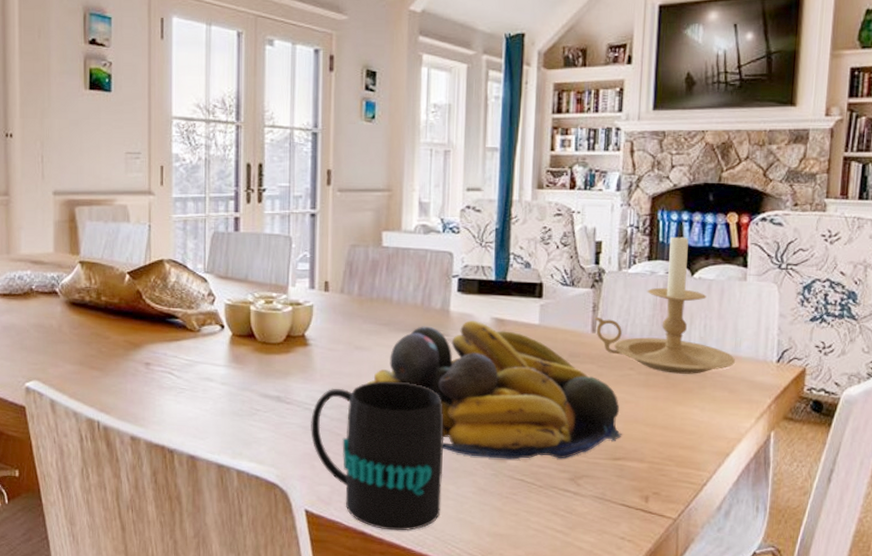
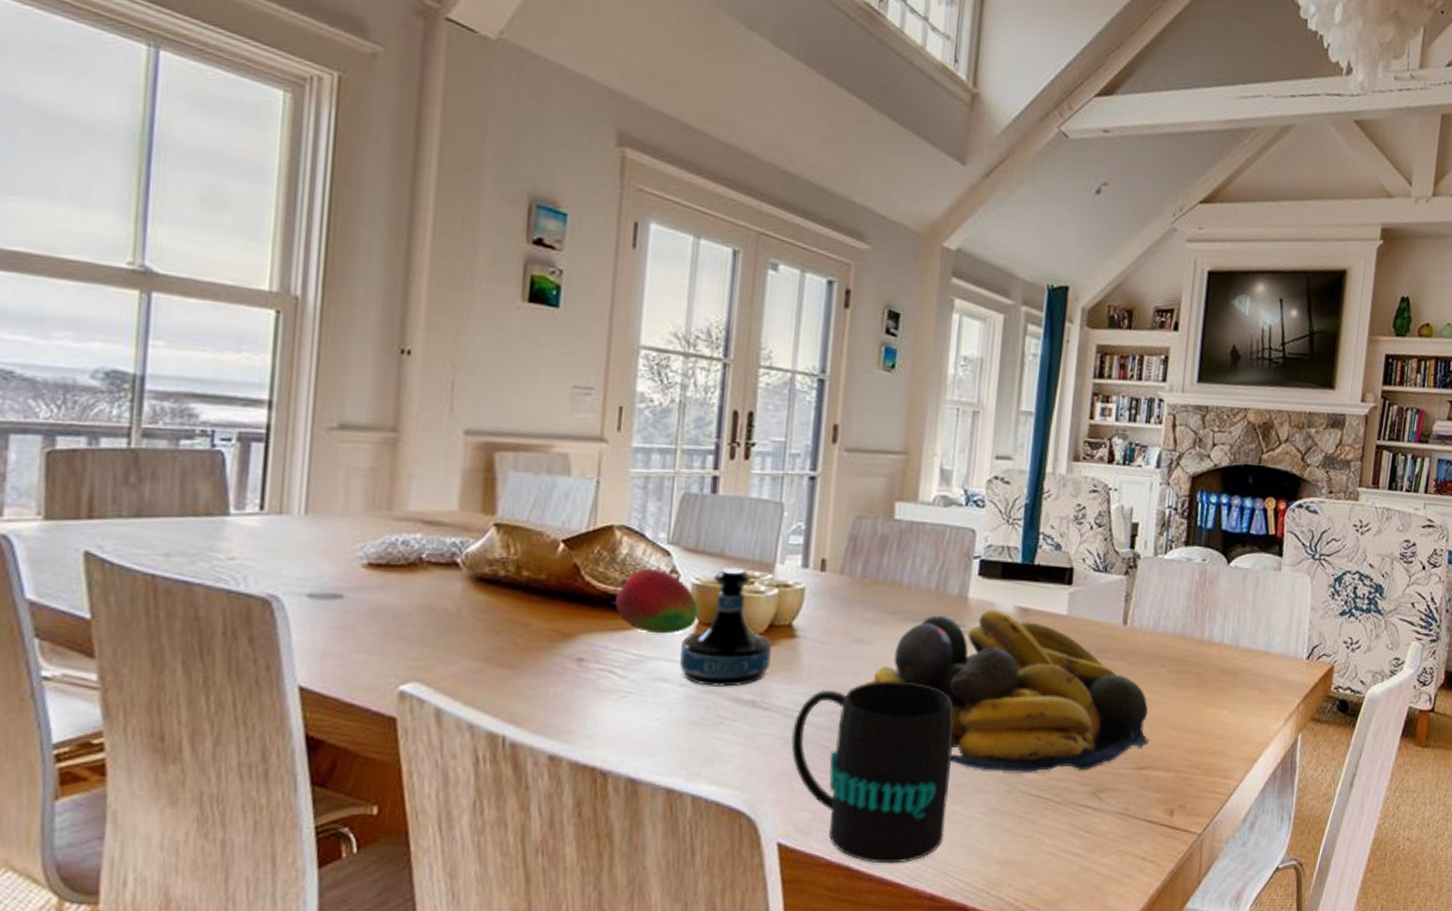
fruit: none [169,292,231,344] -> present [615,568,698,634]
tequila bottle: none [221,290,290,385] -> present [680,567,772,687]
candle holder: present [594,231,735,374] -> none [1126,515,1267,672]

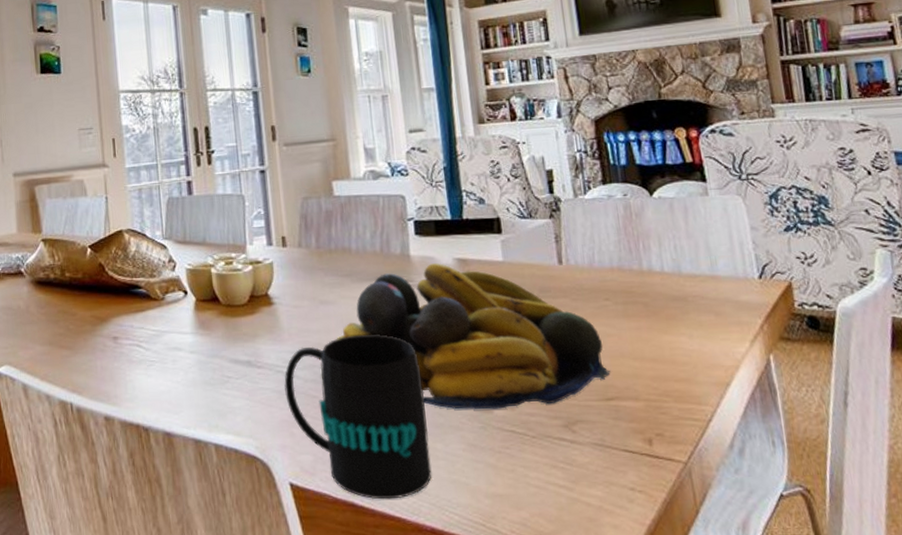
fruit: present [615,568,698,634] -> none [133,260,195,312]
tequila bottle: present [680,567,772,687] -> none [186,251,257,352]

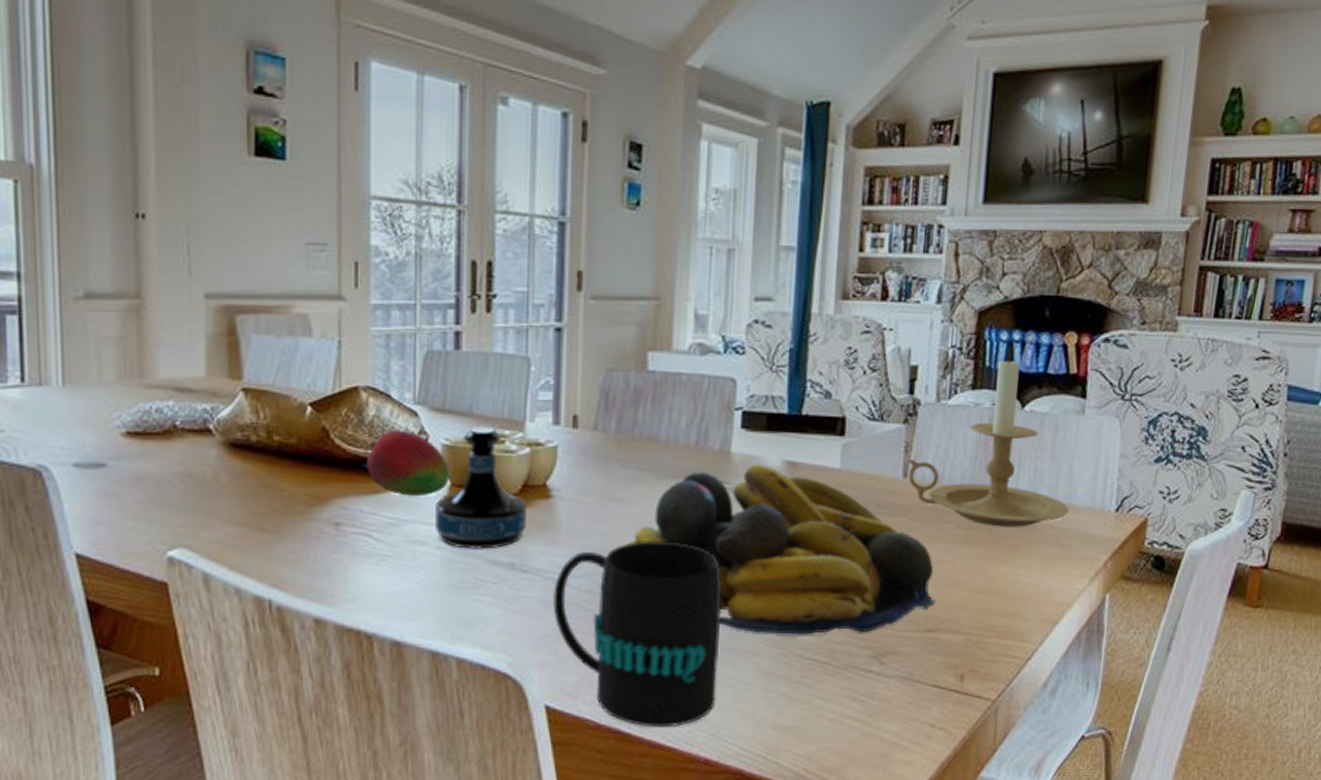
fruit: none [133,260,195,312] -> present [367,429,450,497]
tequila bottle: none [186,251,257,352] -> present [436,426,528,549]
candle holder: none [558,151,715,301] -> present [906,353,1069,527]

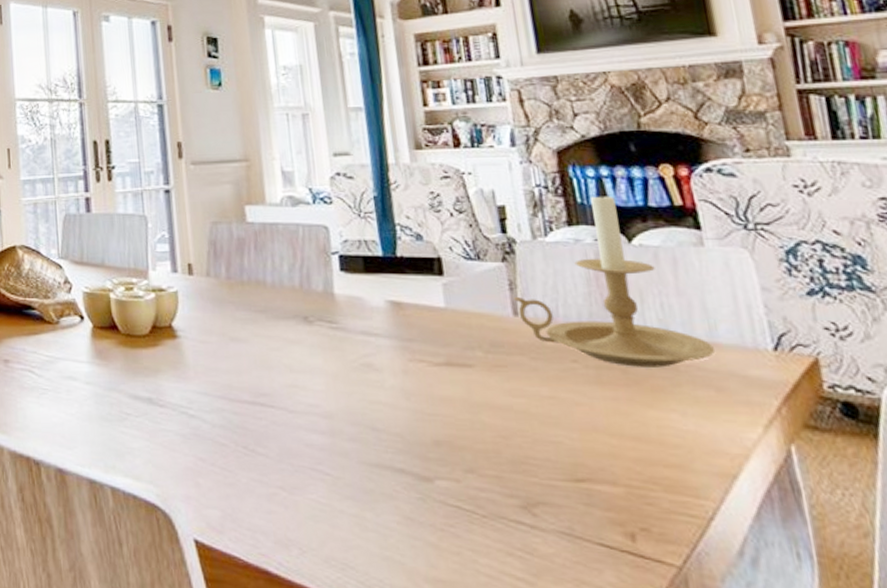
fruit: present [367,429,450,497] -> none [26,280,92,337]
tequila bottle: present [436,426,528,549] -> none [82,275,160,385]
mug: present [553,541,722,727] -> none [189,378,360,572]
fruit bowl: present [625,464,936,635] -> none [248,305,580,480]

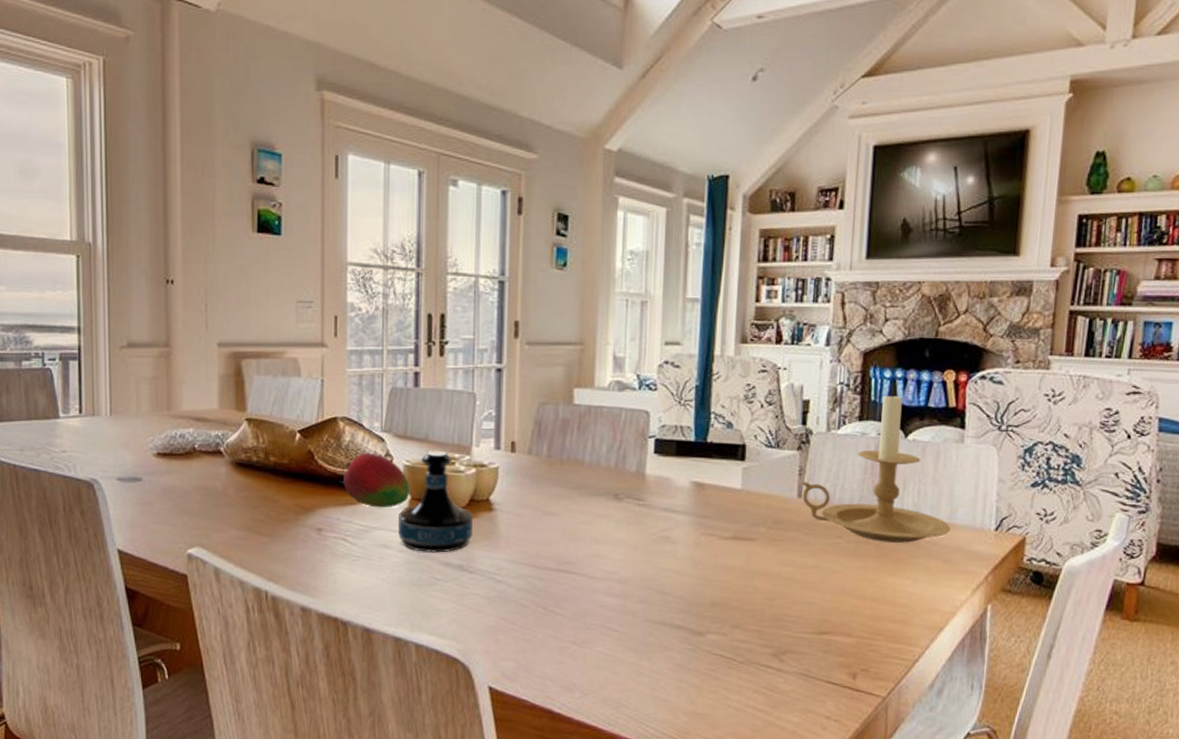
fruit: none [26,280,92,337] -> present [343,452,410,508]
tequila bottle: none [82,275,160,385] -> present [398,450,474,553]

